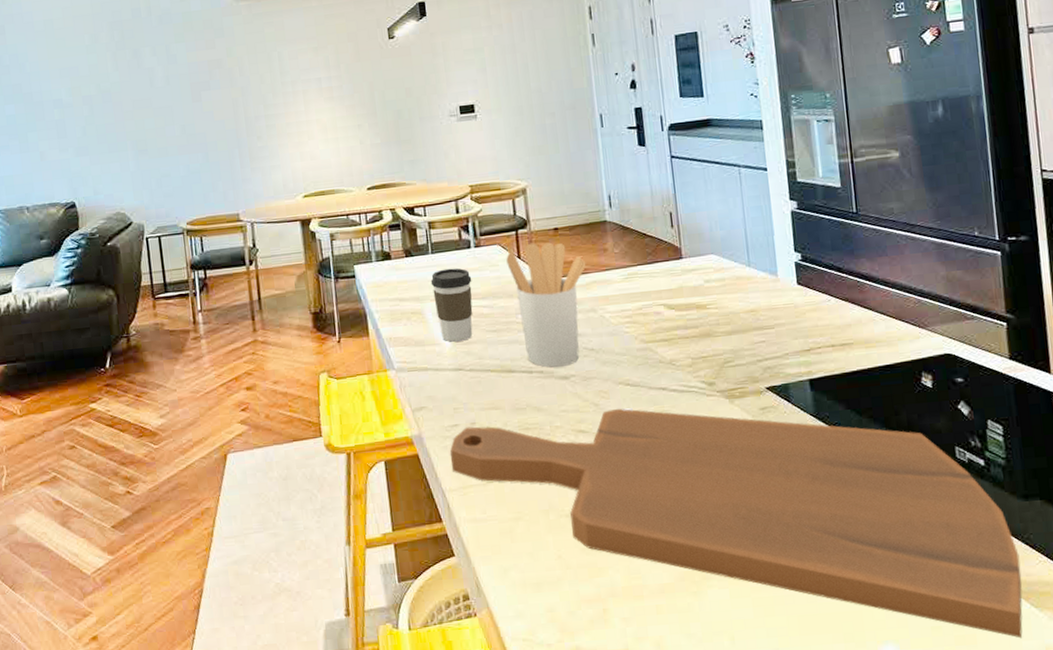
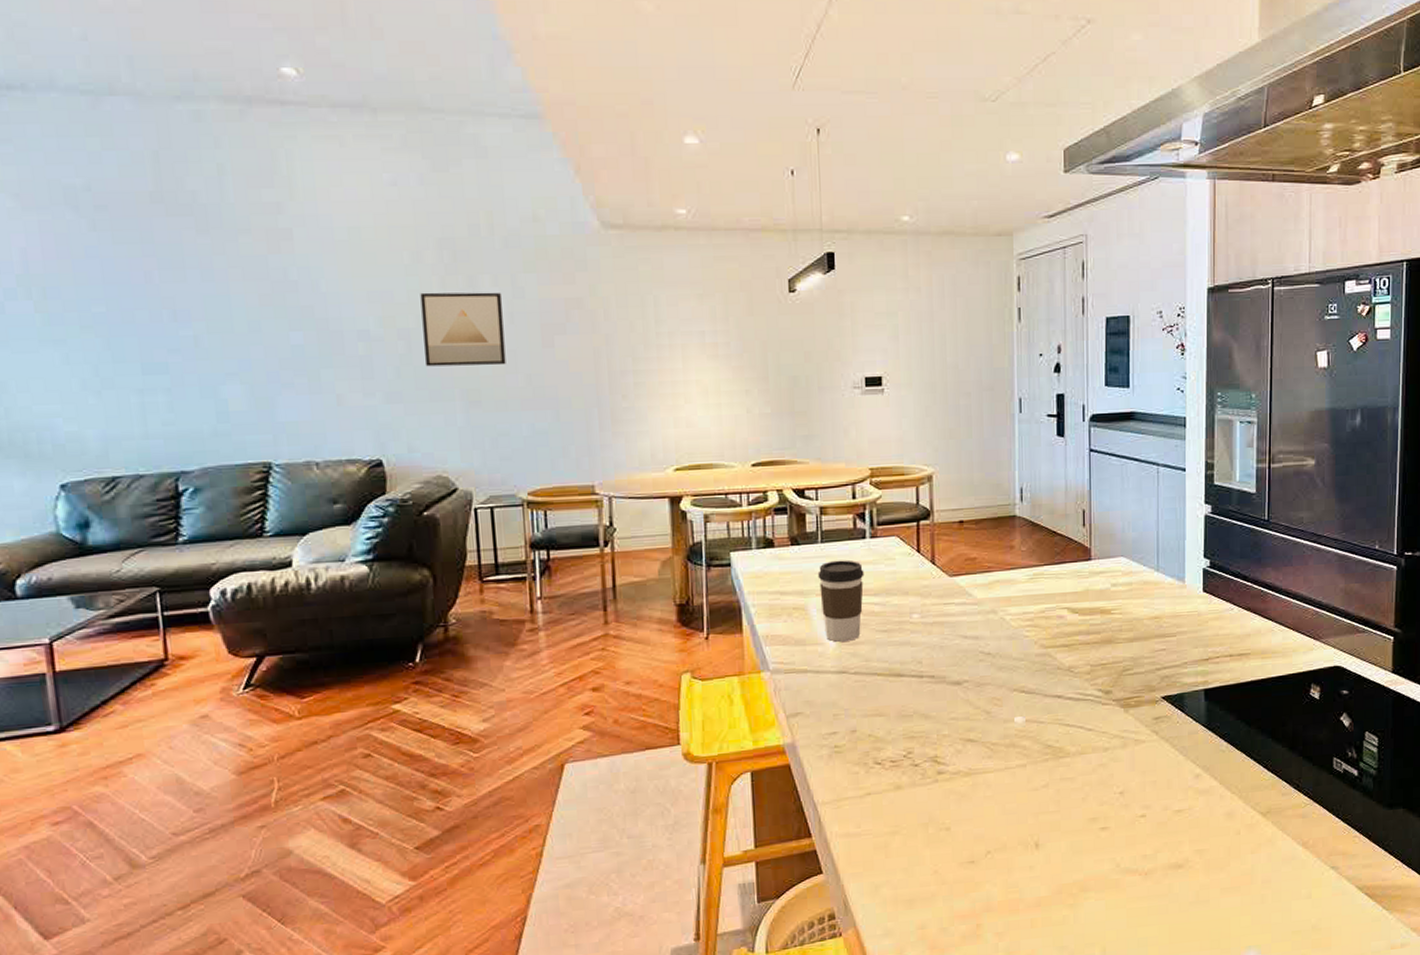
wall art: none [98,60,165,125] -> present [420,292,506,367]
cutting board: present [450,408,1023,639] -> none [825,716,1378,940]
utensil holder: present [506,242,586,368] -> none [904,536,990,672]

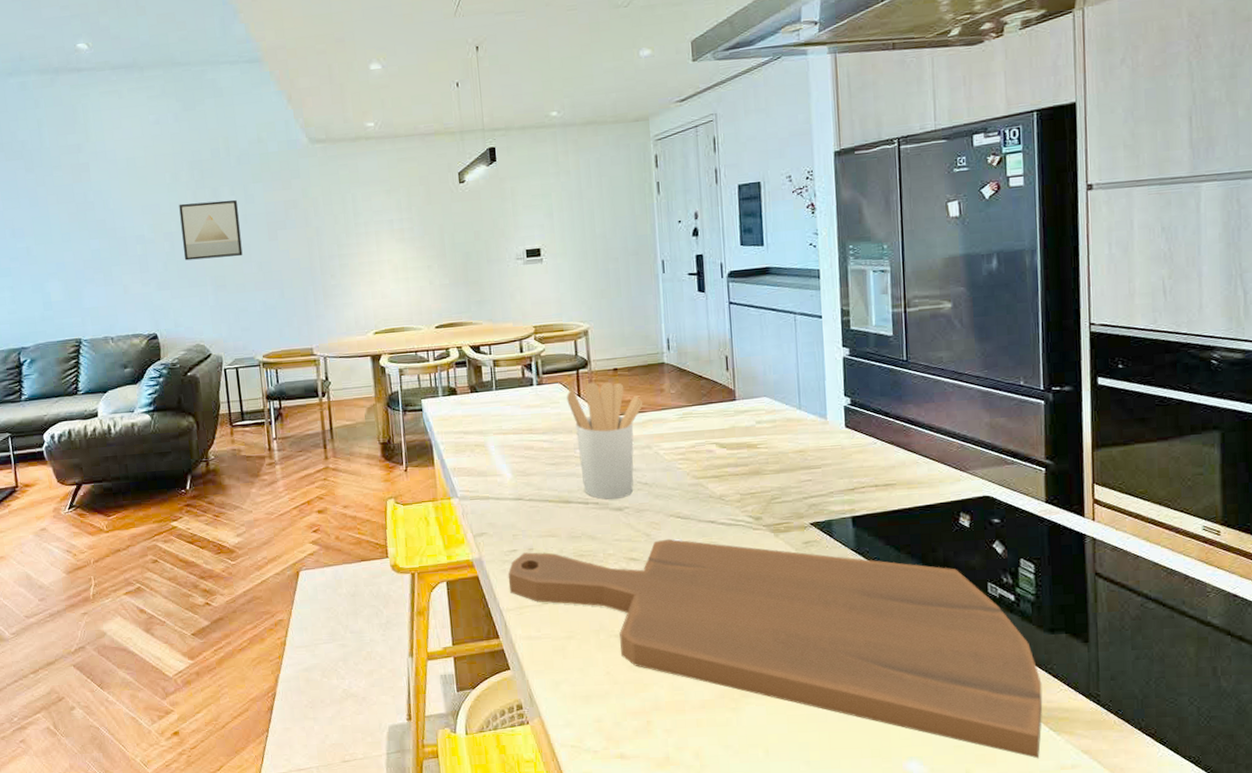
coffee cup: present [817,560,864,642] -> none [494,404,534,473]
cutting board: none [825,716,1378,940] -> present [508,538,1043,759]
utensil holder: none [904,536,990,672] -> present [567,382,643,500]

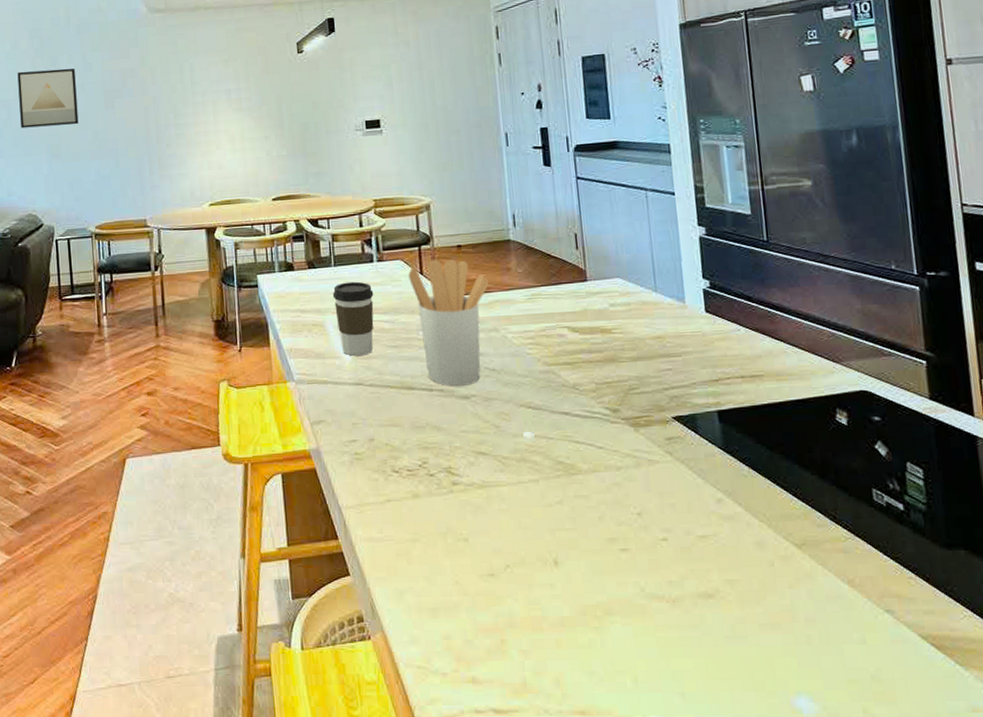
coffee cup: none [494,404,534,473] -> present [332,281,374,356]
cutting board: present [508,538,1043,759] -> none [348,431,947,698]

